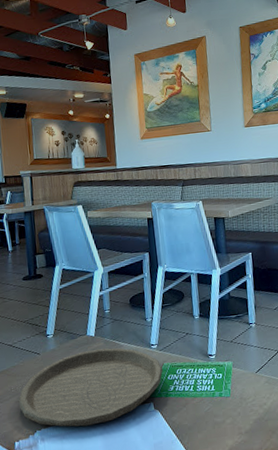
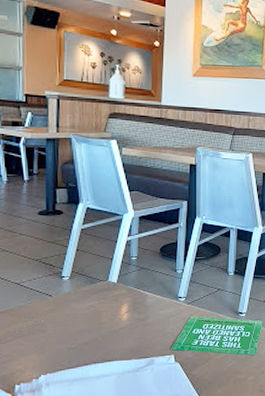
plate: present [18,348,163,427] -> none [22,296,188,374]

